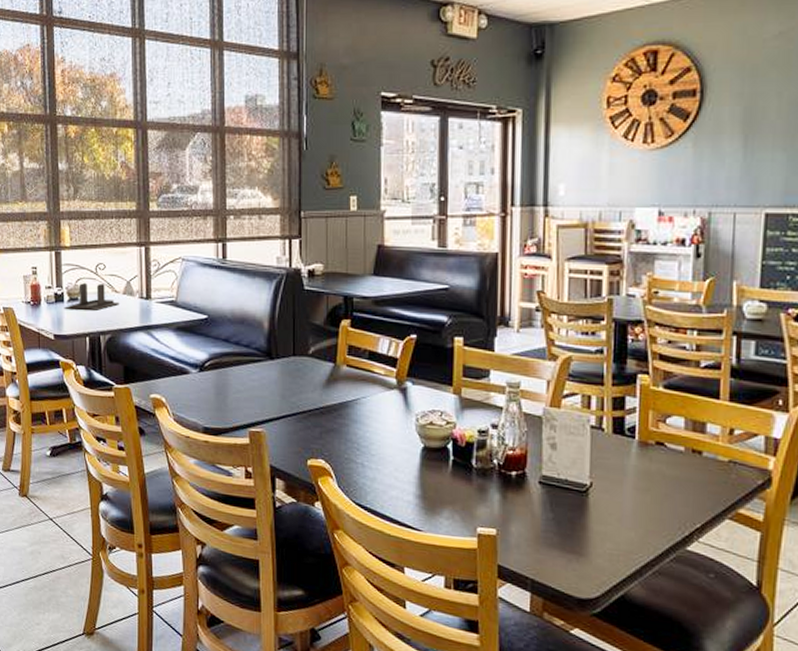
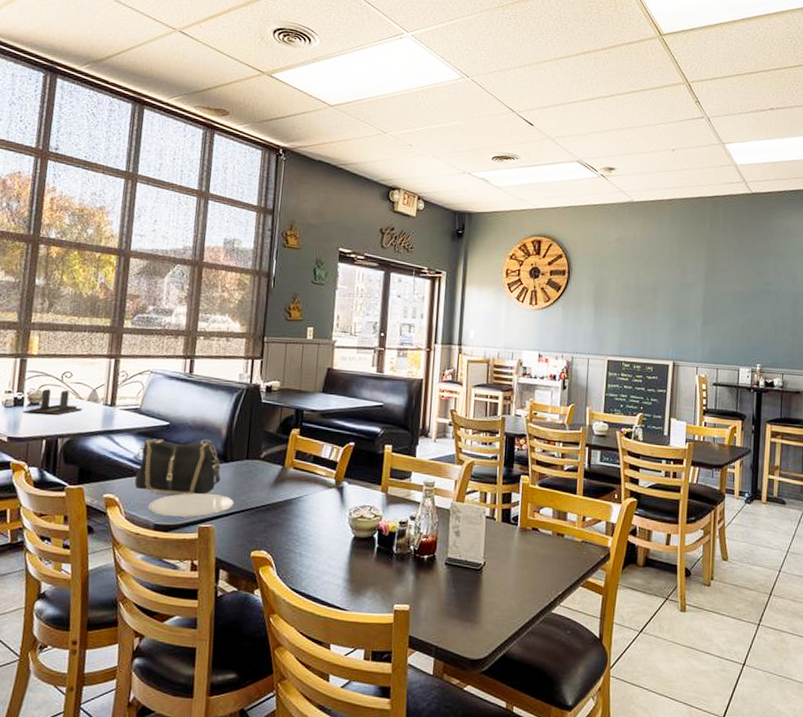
handbag: none [175,333,267,397] -> present [133,438,221,496]
plate: none [195,393,284,421] -> present [148,493,234,518]

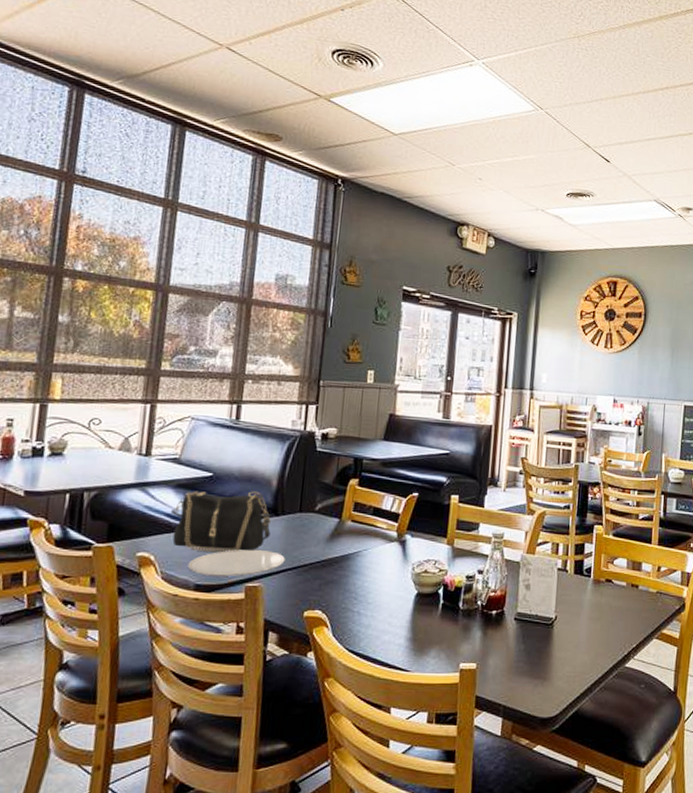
napkin holder: present [22,389,83,415] -> none [42,438,114,466]

